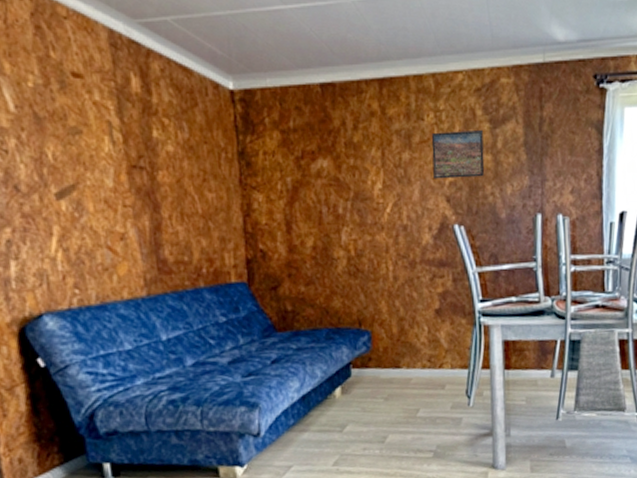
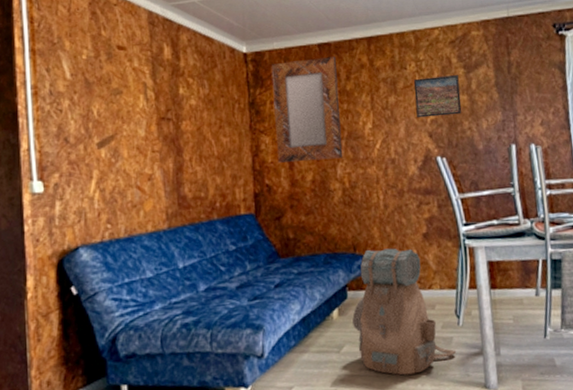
home mirror: none [264,100,348,225] -> present [271,57,343,163]
backpack: none [355,324,466,455] -> present [351,248,457,376]

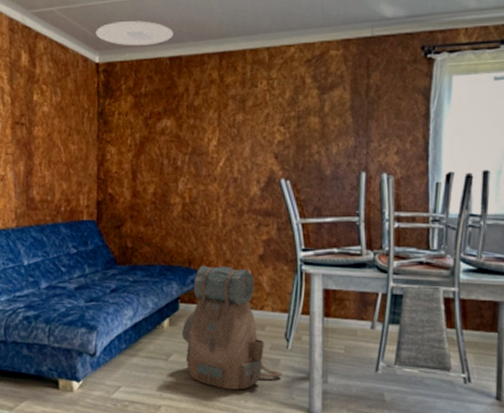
ceiling light: none [241,9,320,35] -> present [96,21,173,46]
home mirror: present [271,57,343,163] -> none [121,71,187,174]
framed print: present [413,75,462,118] -> none [263,96,312,138]

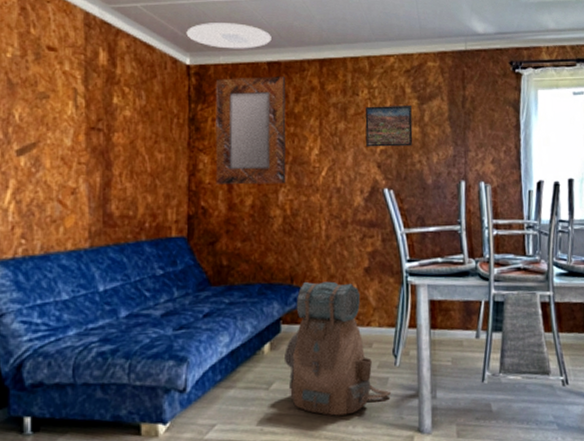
home mirror: none [121,71,187,174] -> present [215,77,286,185]
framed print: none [263,96,312,138] -> present [365,106,413,147]

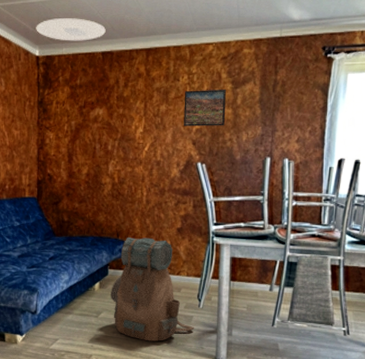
home mirror: present [215,77,286,185] -> none [59,65,117,157]

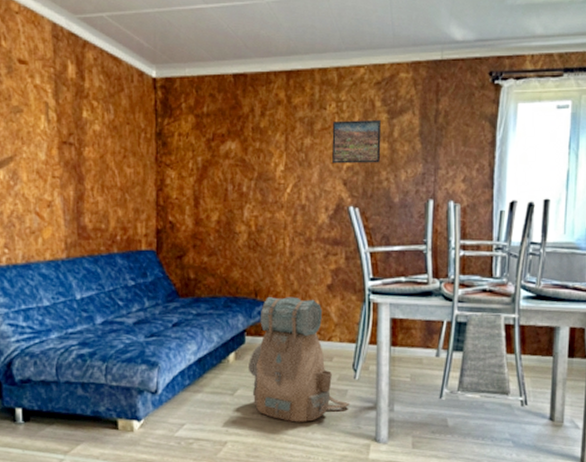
ceiling light: present [36,18,106,41] -> none [152,33,237,61]

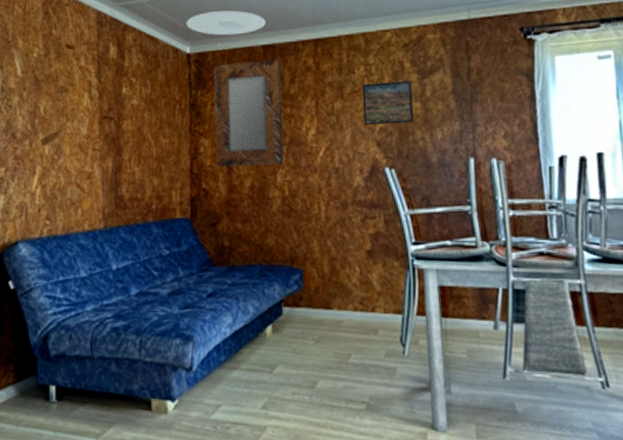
ceiling light: none [152,33,237,61] -> present [186,10,266,36]
home mirror: none [181,89,252,201] -> present [214,59,284,167]
backpack: present [247,297,350,422] -> none [286,264,401,405]

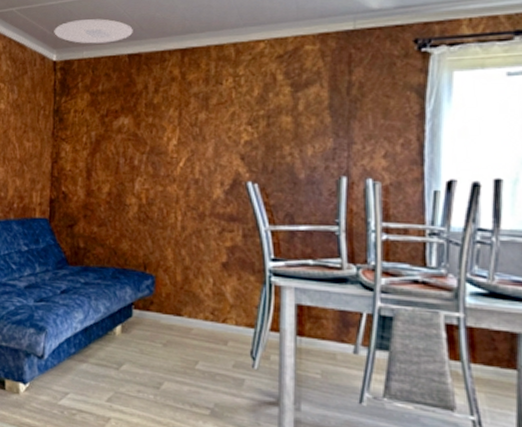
home mirror: present [214,59,284,167] -> none [76,68,146,173]
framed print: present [362,81,414,126] -> none [228,94,284,138]

